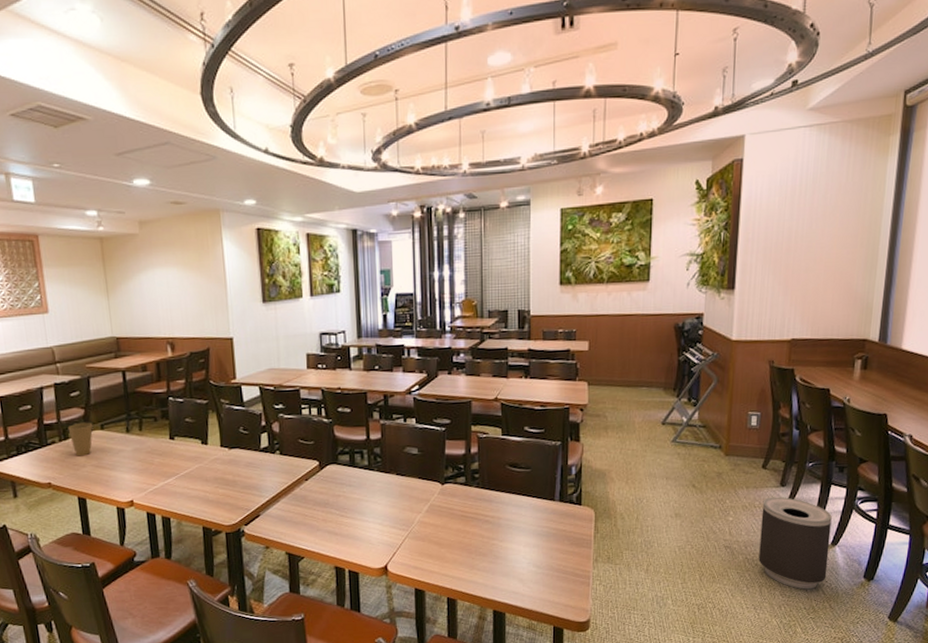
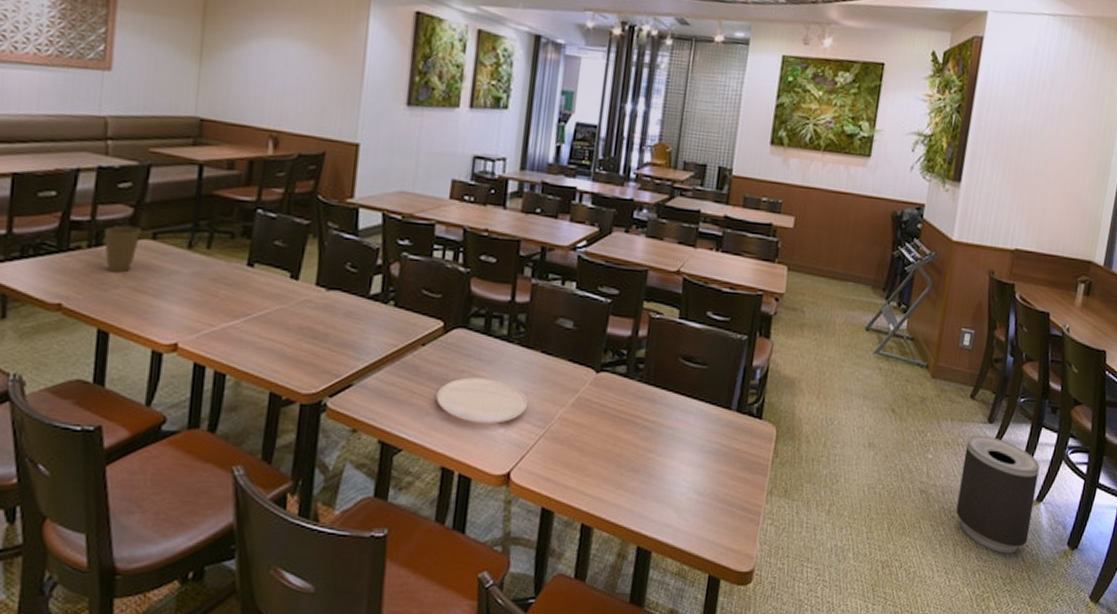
plate: none [322,498,393,532] -> present [436,377,528,424]

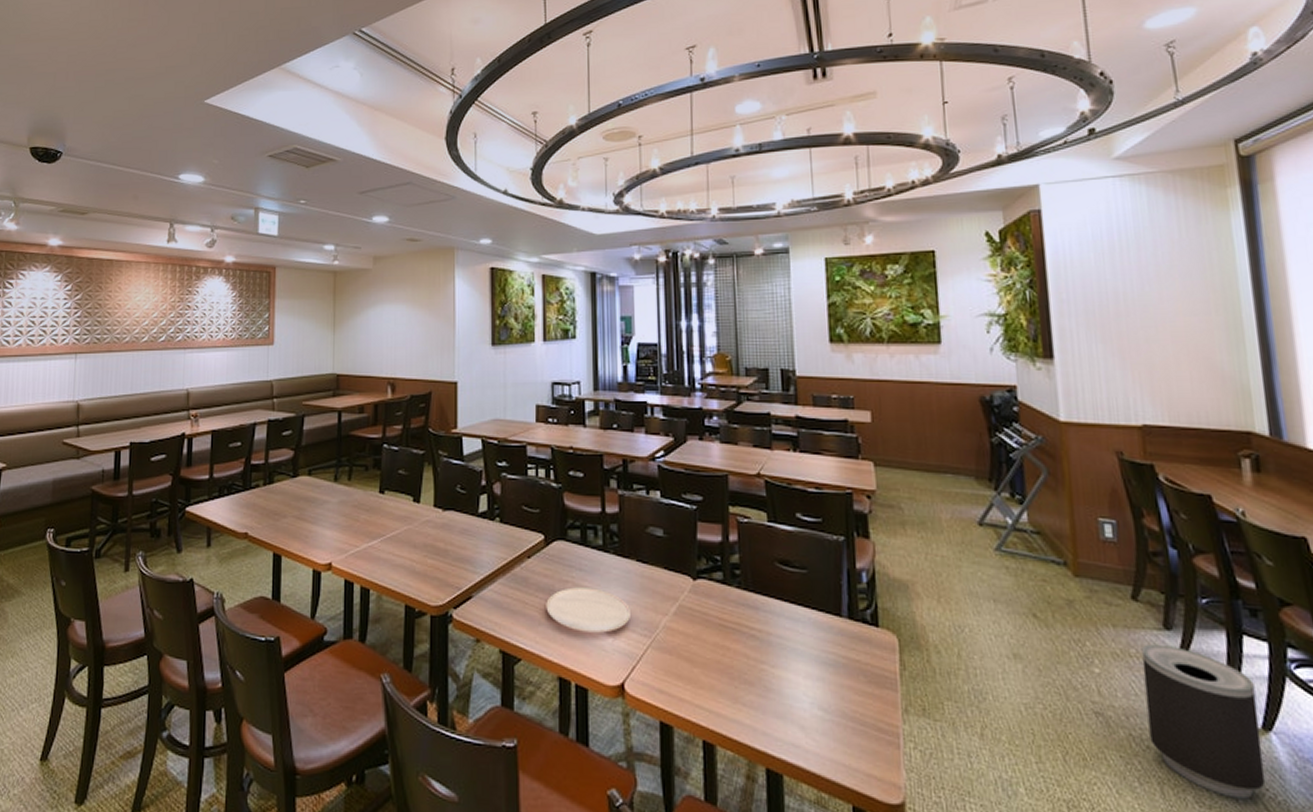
cup: present [103,225,142,273] -> none [274,465,301,505]

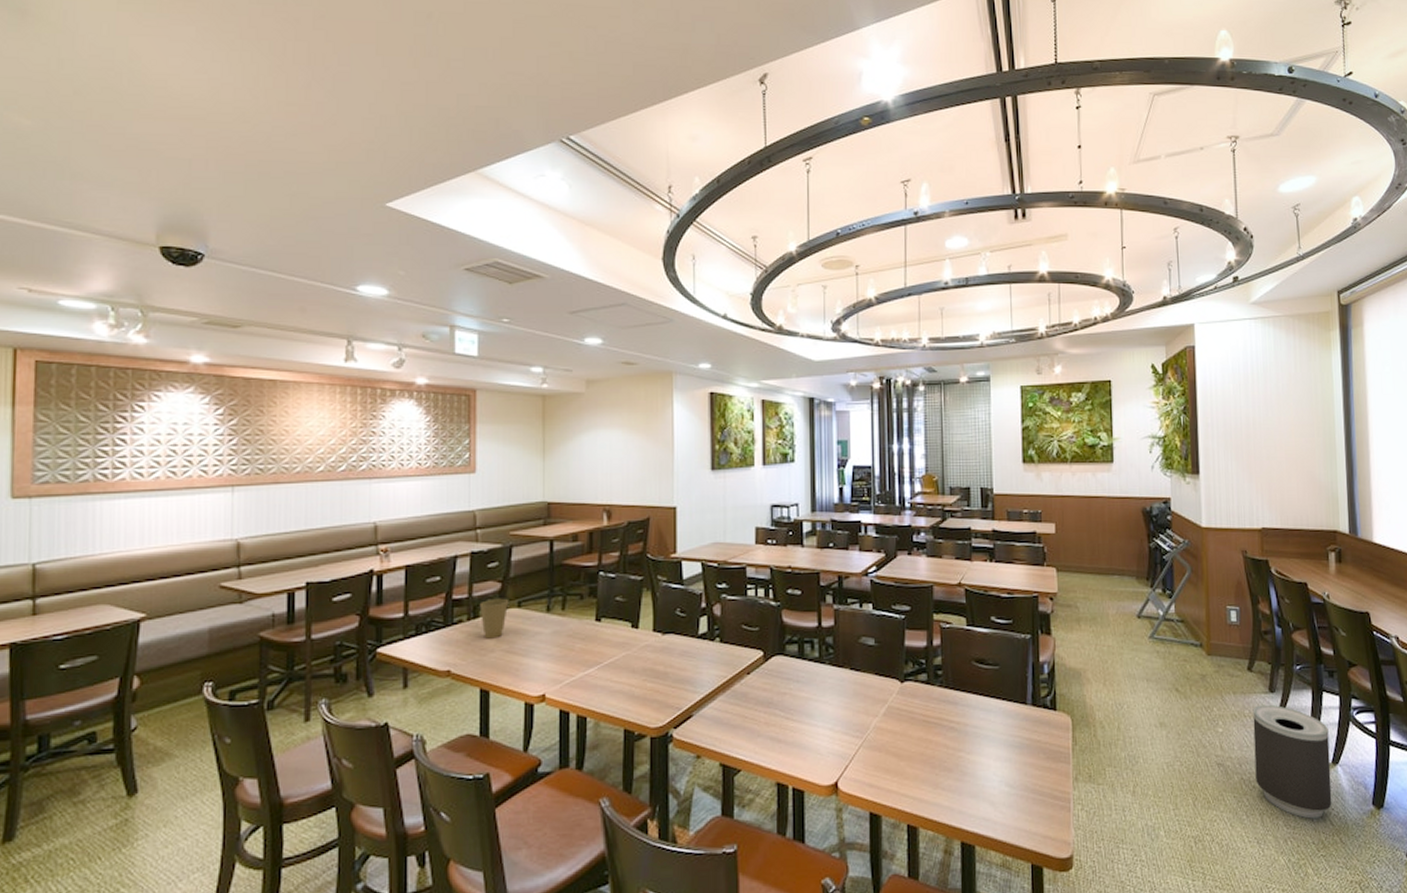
cup: none [274,465,301,505] -> present [479,598,509,639]
plate: present [546,587,632,633] -> none [765,697,845,739]

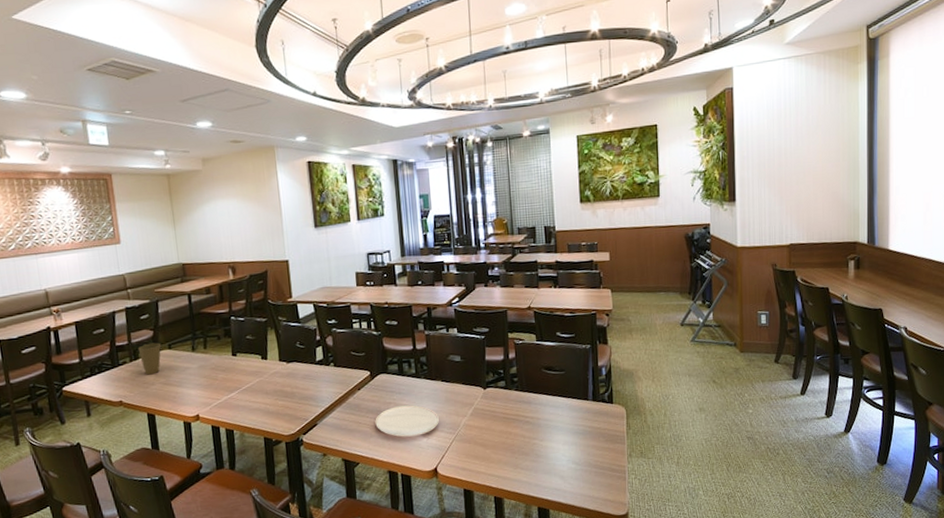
plate: none [765,697,845,739] -> present [375,405,440,438]
trash bin: present [1252,704,1332,819] -> none [778,388,843,476]

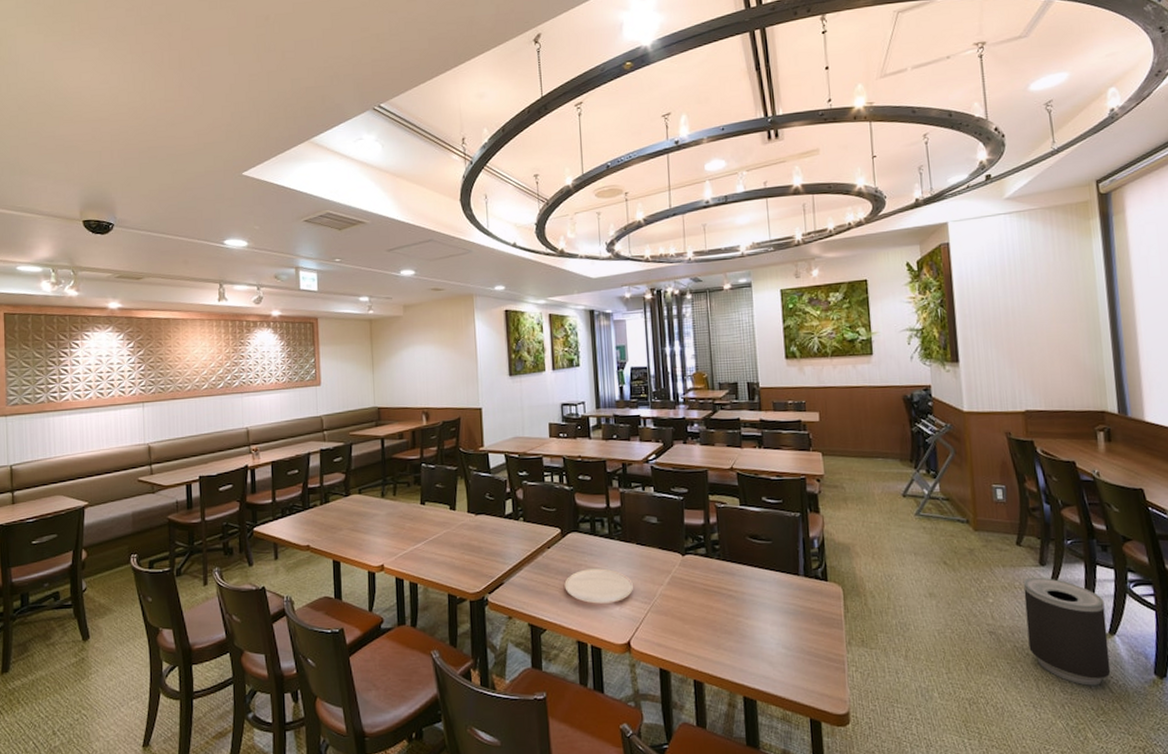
cup: present [138,342,162,375] -> none [329,486,352,520]
trash bin: none [778,388,843,476] -> present [1023,577,1111,686]

